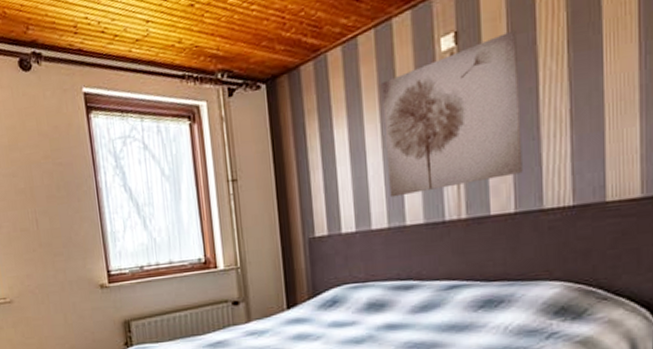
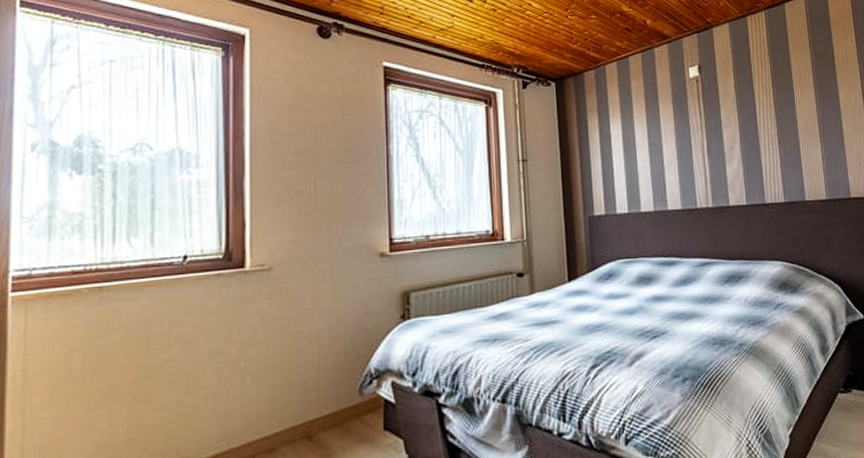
wall art: present [382,30,523,198] -> none [647,70,750,186]

